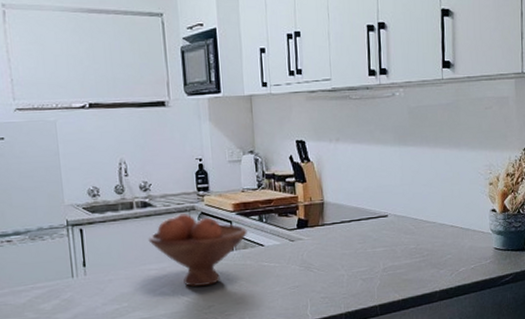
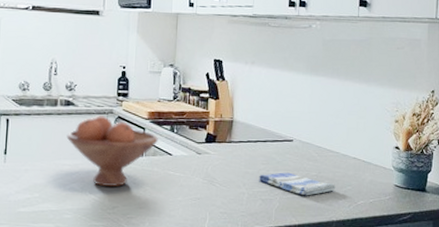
dish towel: none [357,248,436,270] -> present [259,172,336,196]

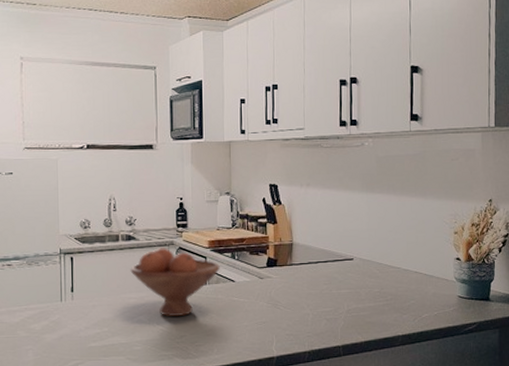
dish towel: present [259,172,336,196] -> none [322,291,400,313]

